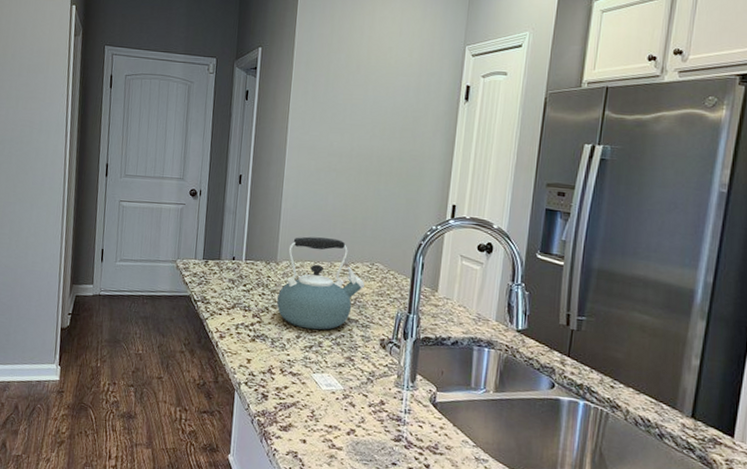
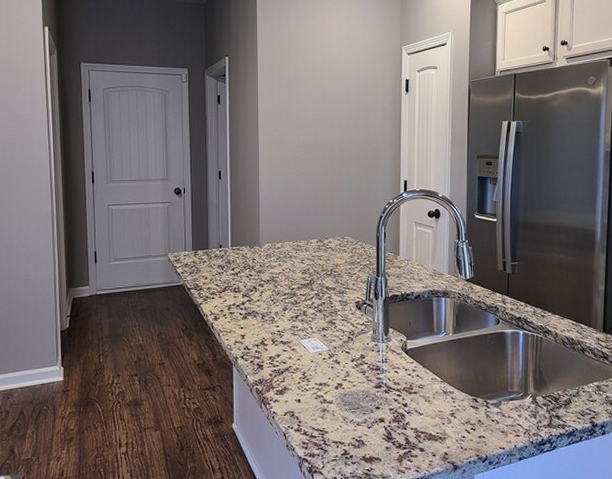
kettle: present [277,236,365,330] -> none [263,220,338,301]

